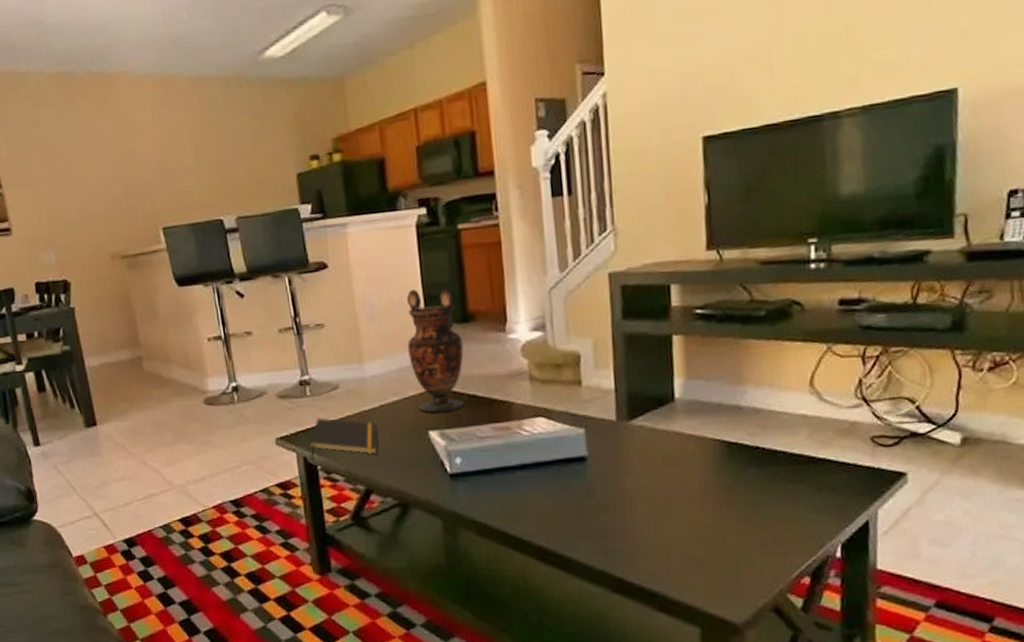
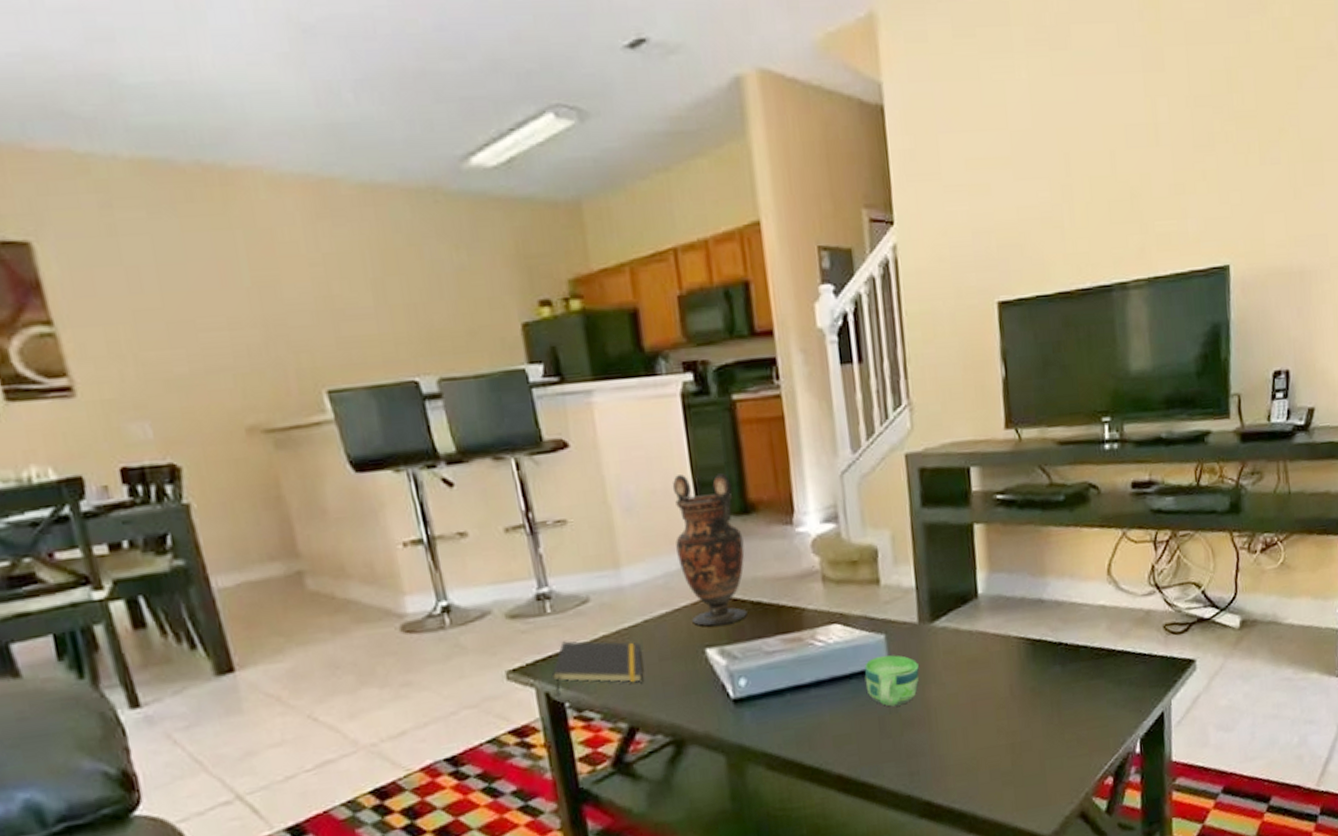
cup: none [565,446,616,492] -> present [864,655,920,707]

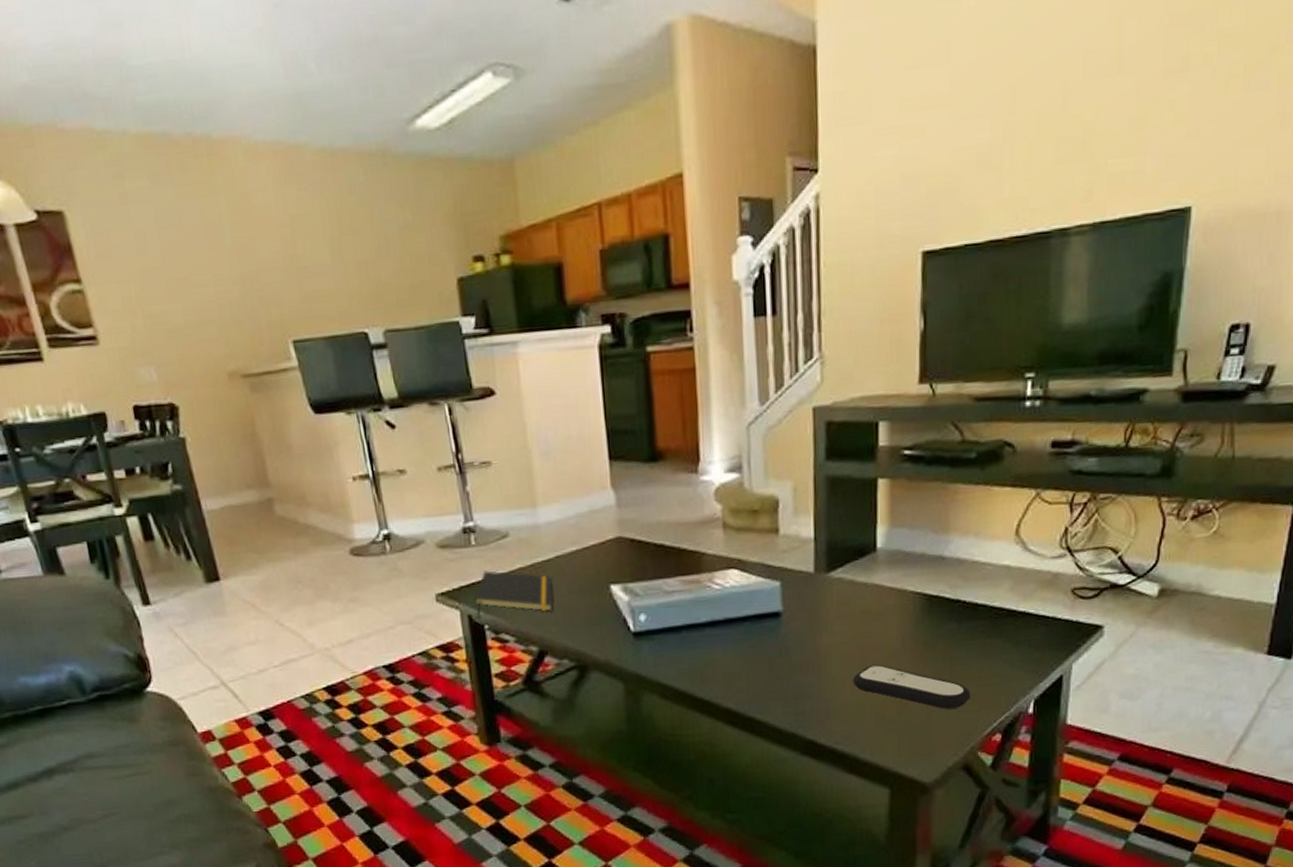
vase: present [672,473,747,626] -> none [586,422,651,565]
cup: present [864,655,920,707] -> none [758,601,812,650]
remote control: none [965,714,1081,756] -> present [853,664,971,709]

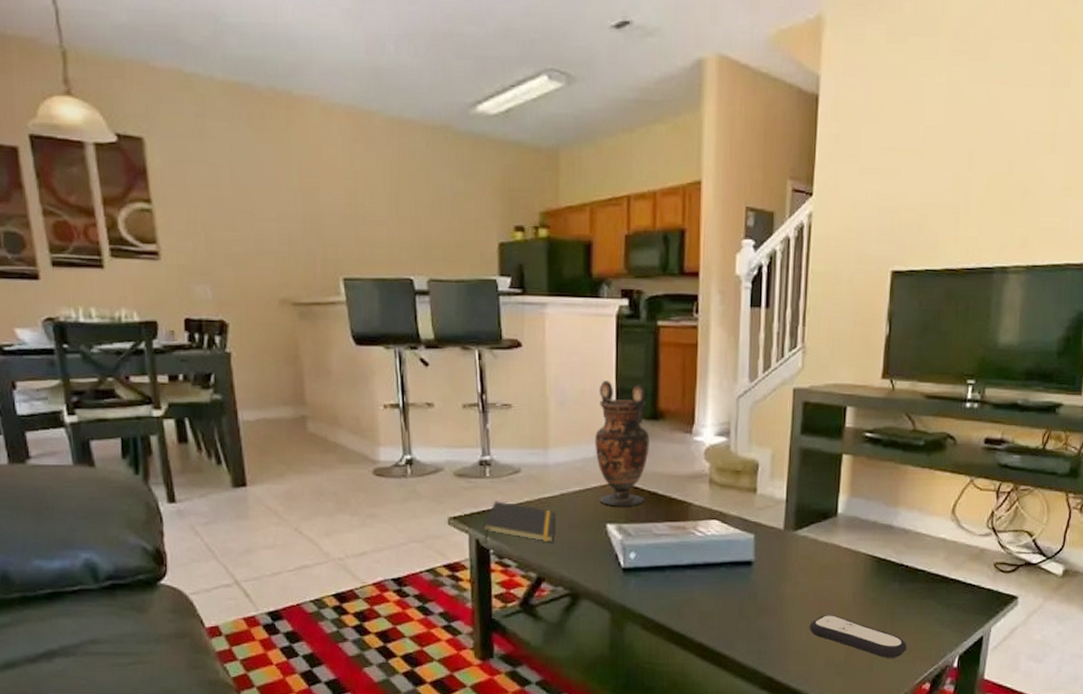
vase: none [586,422,651,565] -> present [595,381,650,507]

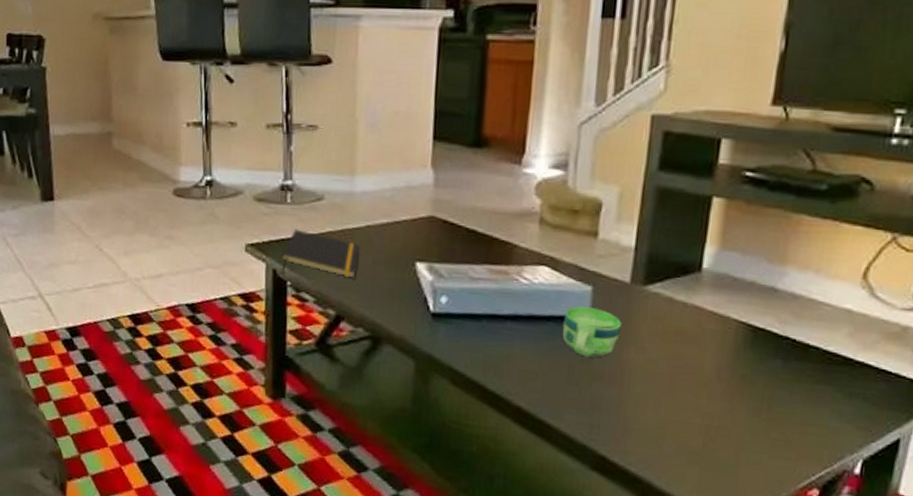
vase: present [595,381,650,507] -> none [407,102,471,244]
cup: none [732,551,779,595] -> present [562,305,622,358]
remote control: present [809,614,907,658] -> none [657,389,789,453]

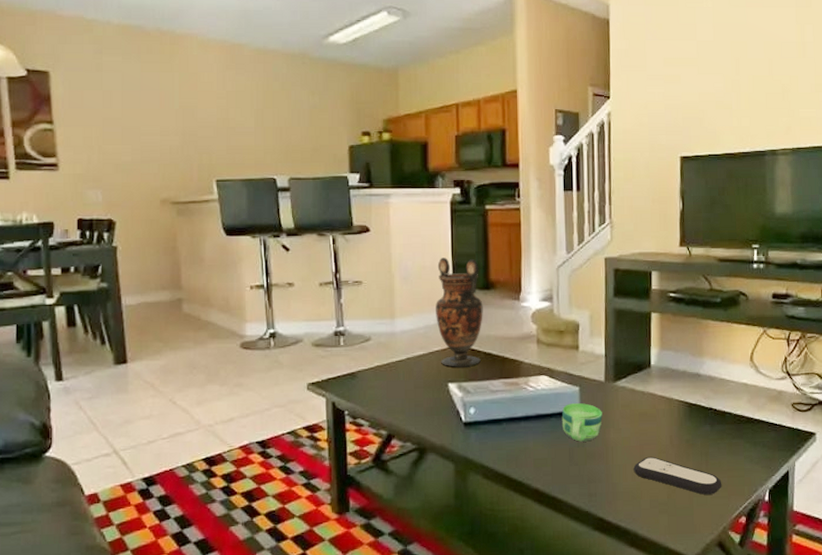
notepad: present [282,229,361,278] -> none [339,367,404,406]
vase: none [407,102,471,244] -> present [436,257,483,367]
remote control: none [657,389,789,453] -> present [633,456,722,495]

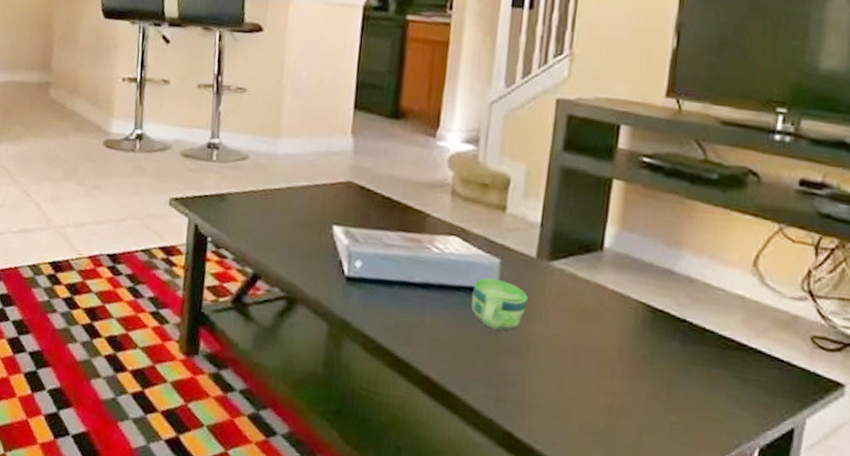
vase: present [436,257,483,367] -> none [327,72,389,209]
remote control: present [633,456,722,495] -> none [561,366,689,436]

